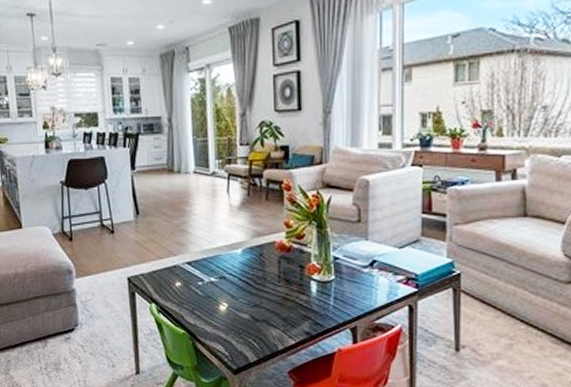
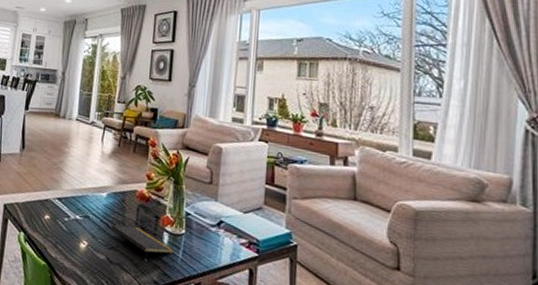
notepad: none [251,281,323,311] -> present [111,225,173,259]

